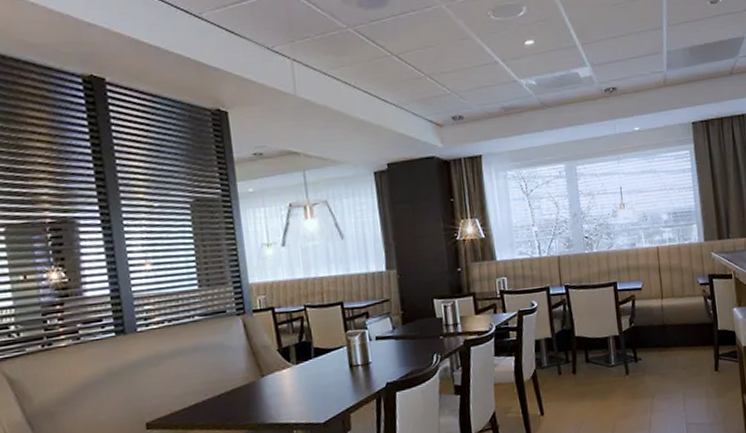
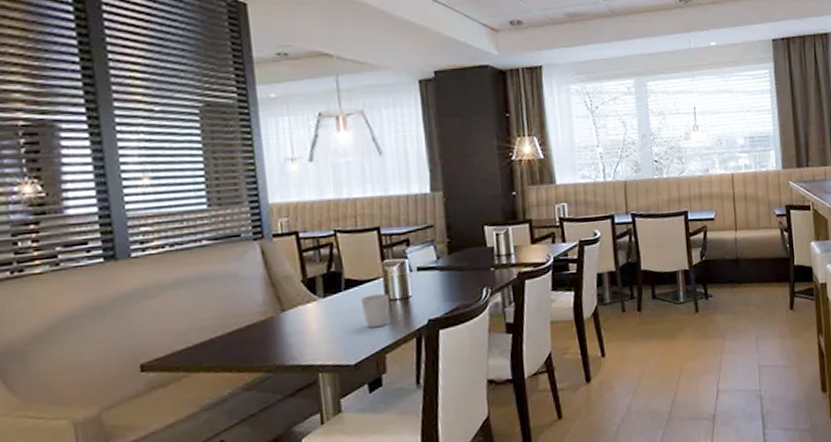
cup: none [327,360,353,391] -> present [360,293,390,329]

